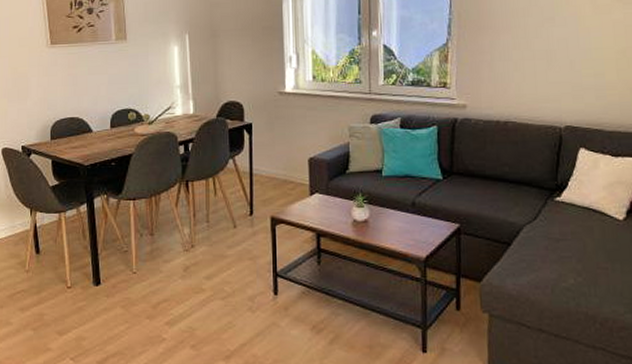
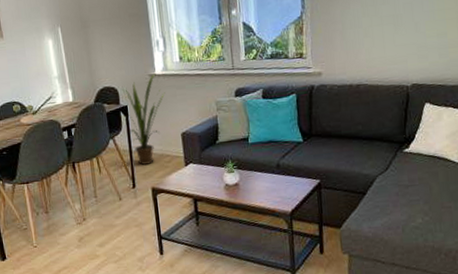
house plant: none [248,91,294,191] -> present [122,73,165,166]

